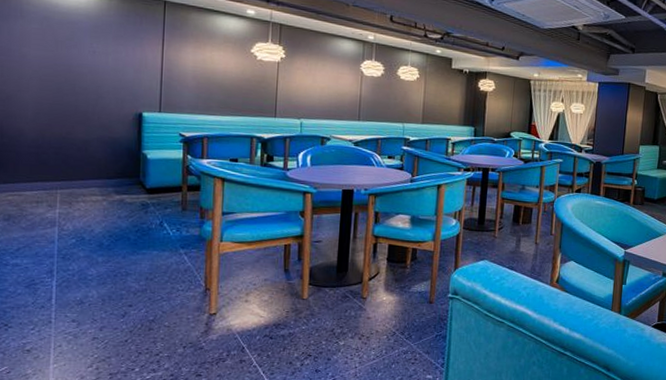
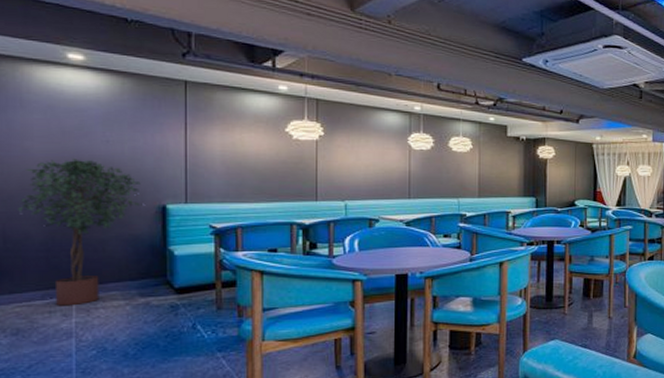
potted tree: none [14,65,122,198] -> present [18,158,142,306]

